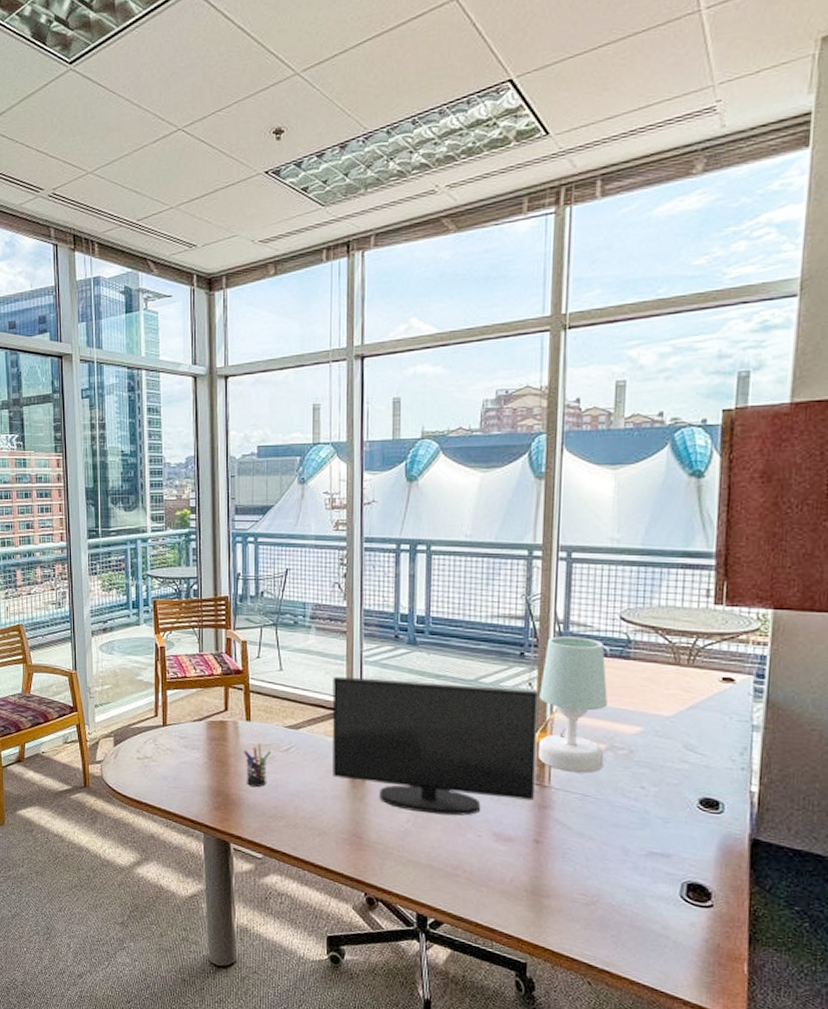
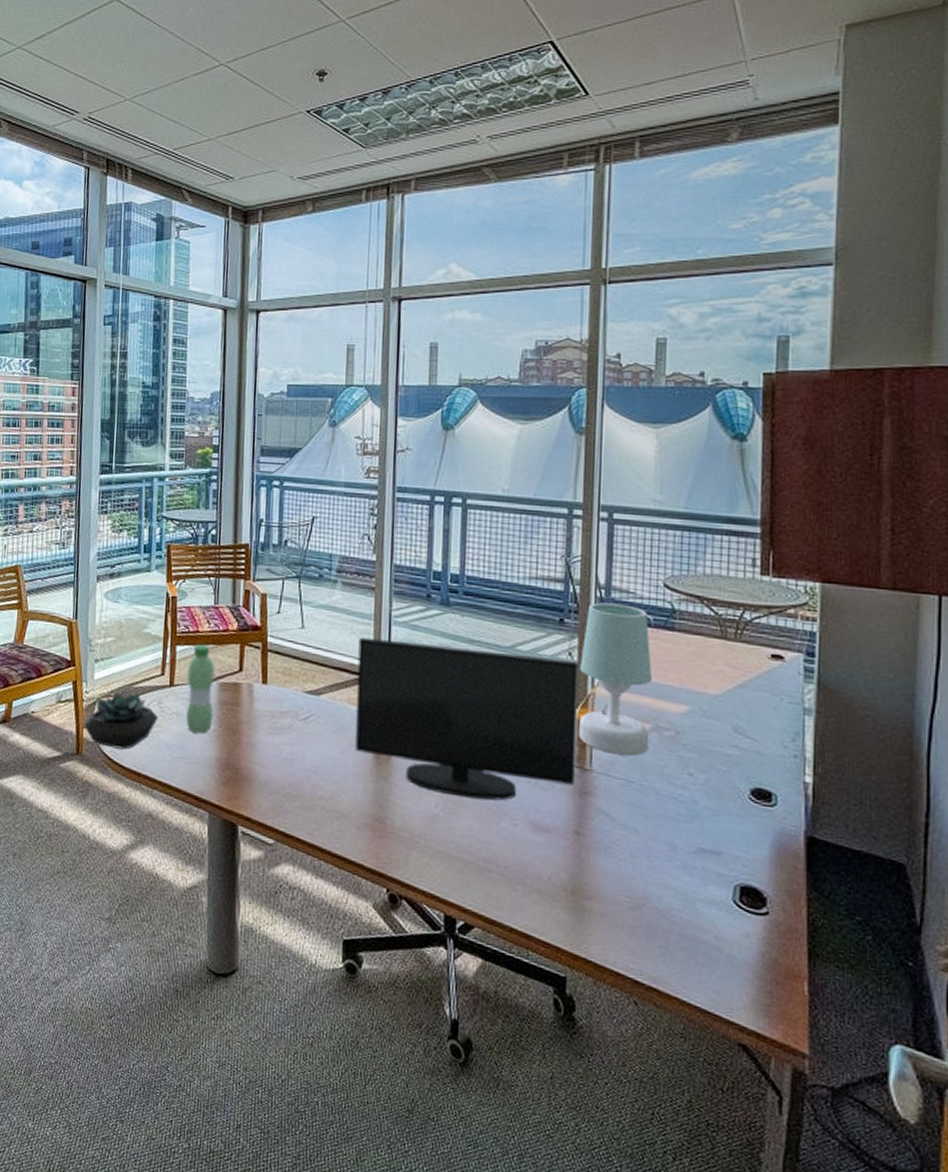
succulent plant: none [88,733,154,782] -> present [82,692,158,750]
water bottle: none [178,688,204,766] -> present [186,644,215,734]
pen holder: present [243,743,272,788] -> none [257,709,289,761]

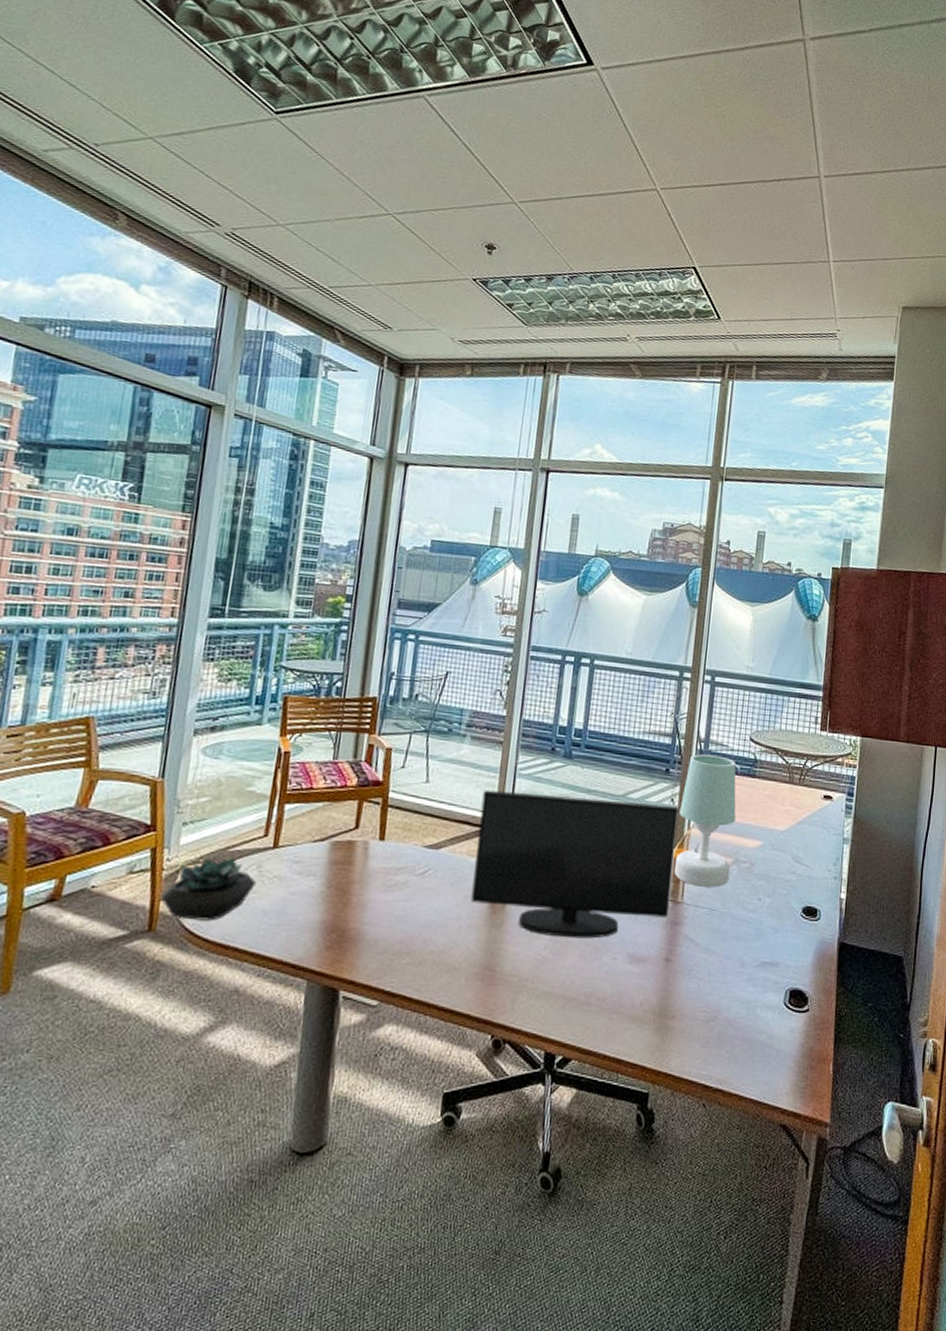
water bottle: present [186,644,215,734] -> none [289,801,328,897]

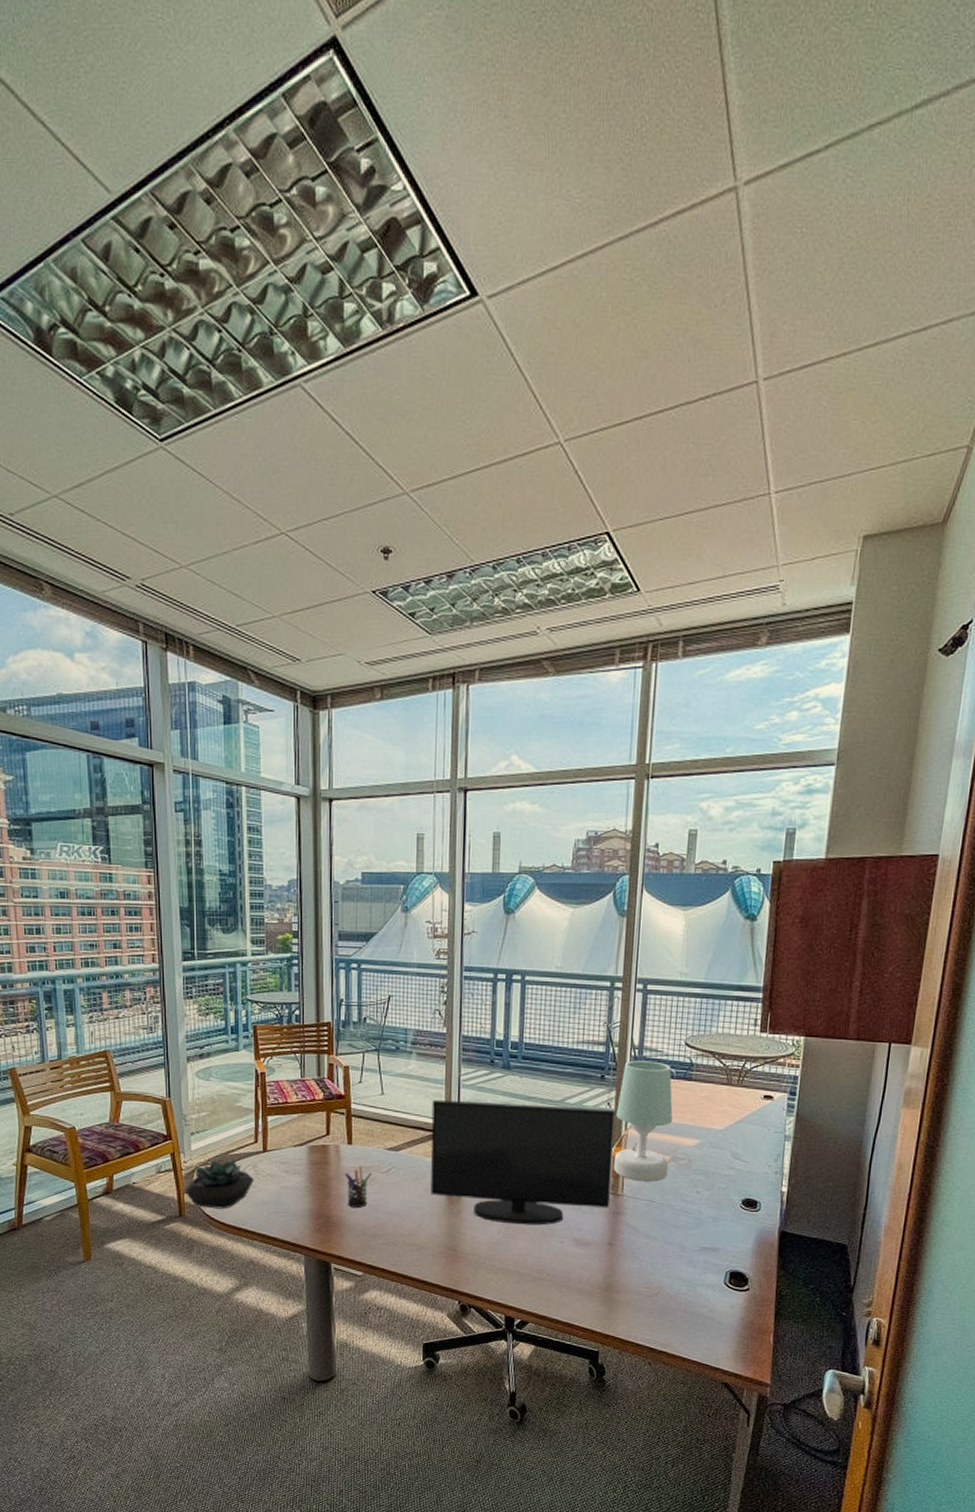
pen holder: none [369,866,405,920] -> present [345,1165,373,1209]

